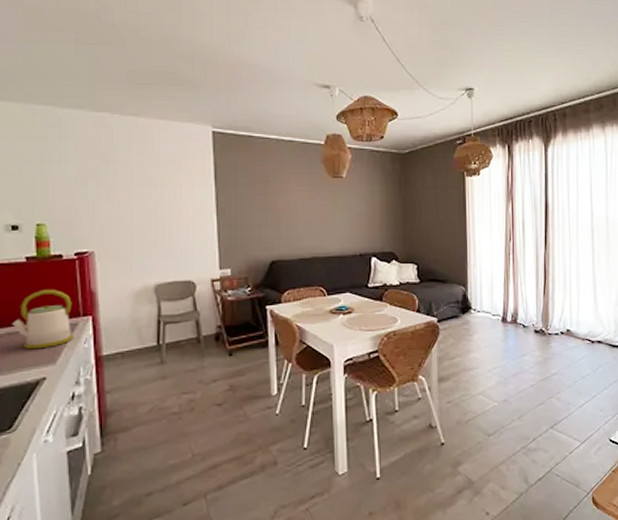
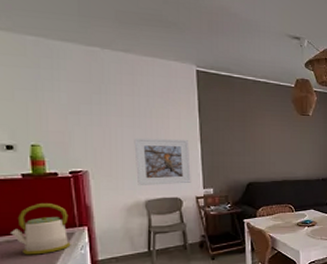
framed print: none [143,211,206,267] -> present [134,137,191,185]

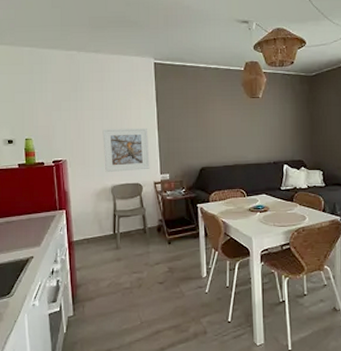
kettle: present [11,202,71,255] -> none [10,188,53,235]

